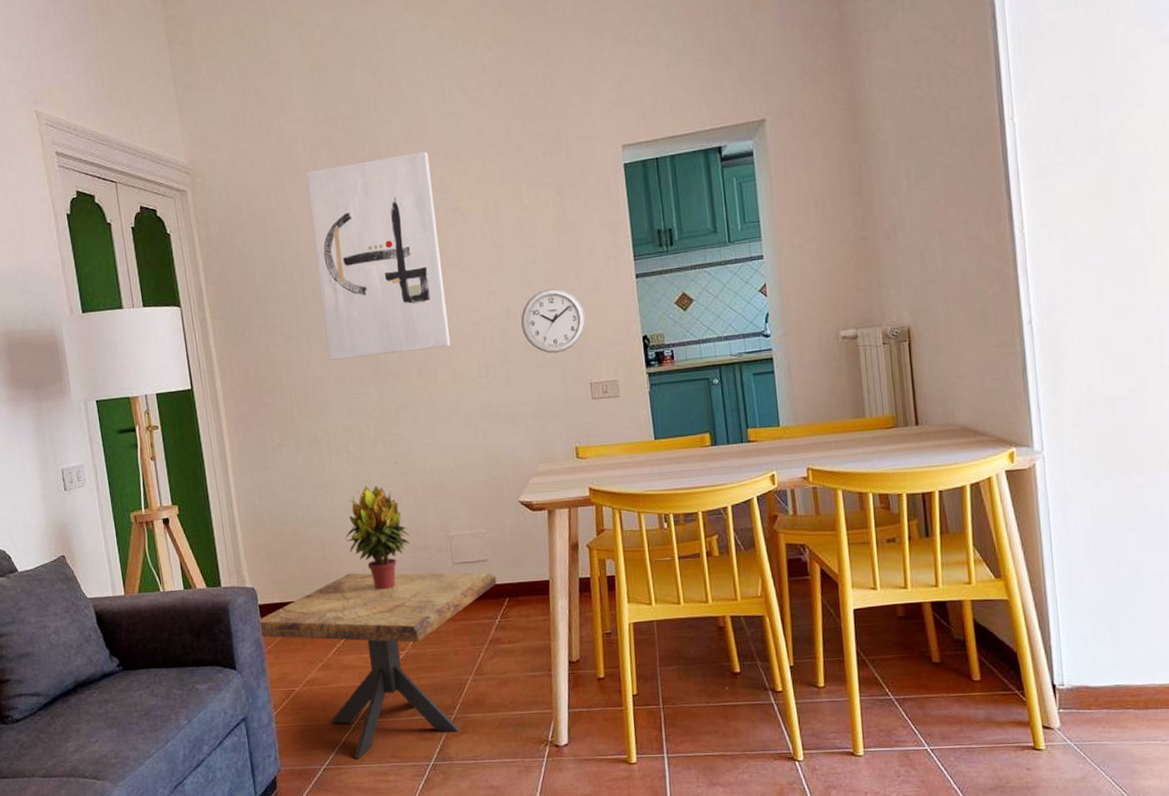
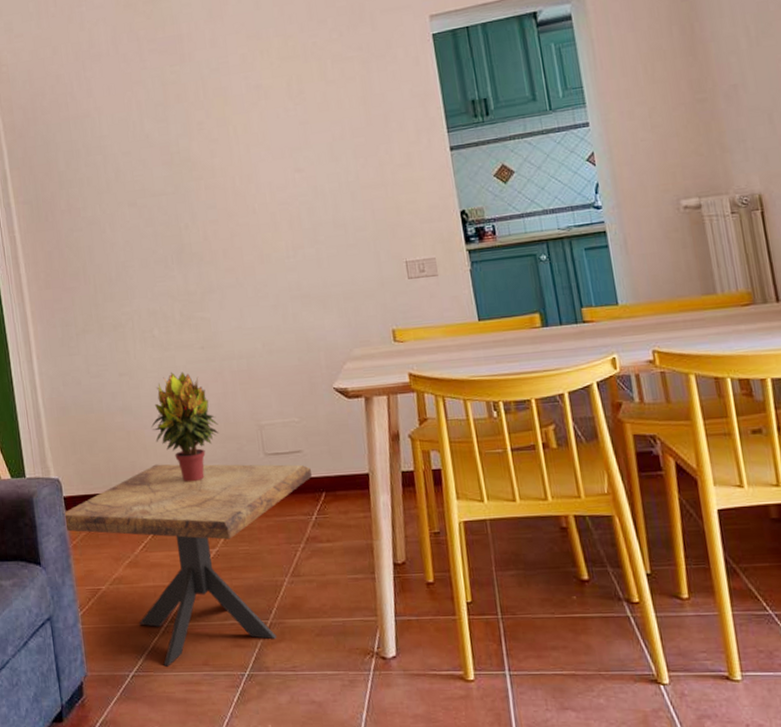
wall art: present [305,151,451,361] -> none [106,31,257,243]
wall clock: present [521,288,586,354] -> none [329,163,399,232]

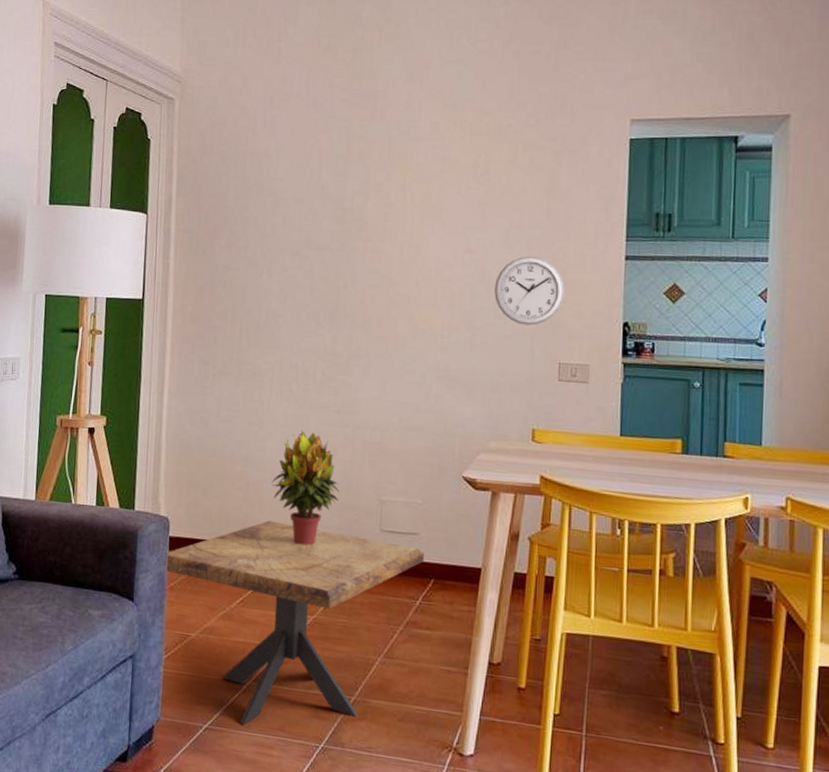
wall clock: none [329,163,399,232] -> present [494,256,565,326]

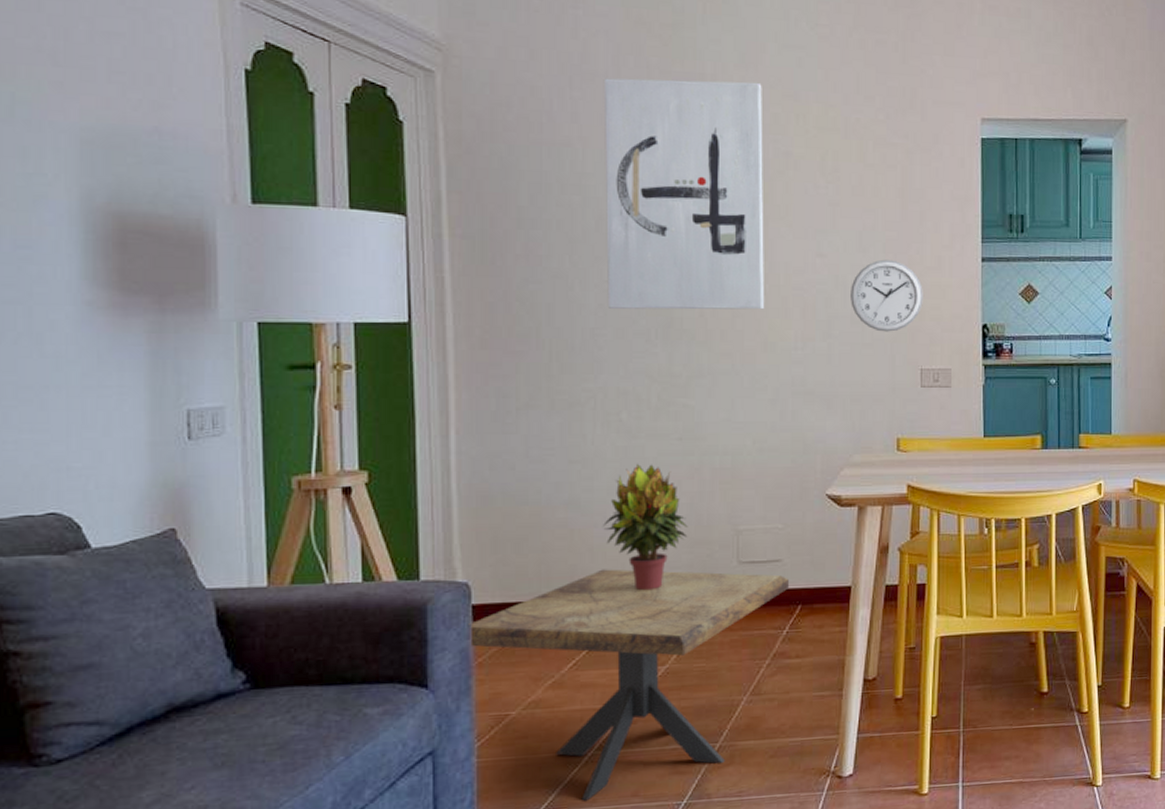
wall art: none [287,95,426,300] -> present [603,78,765,310]

